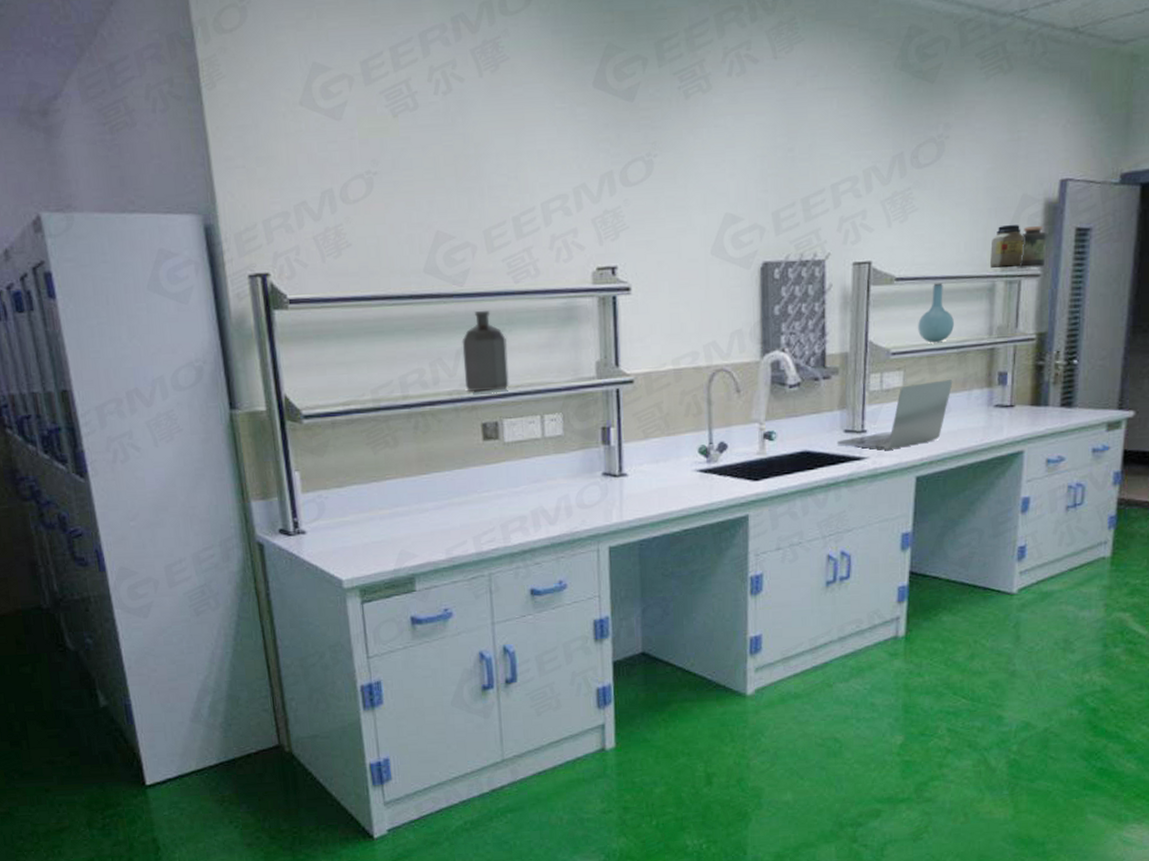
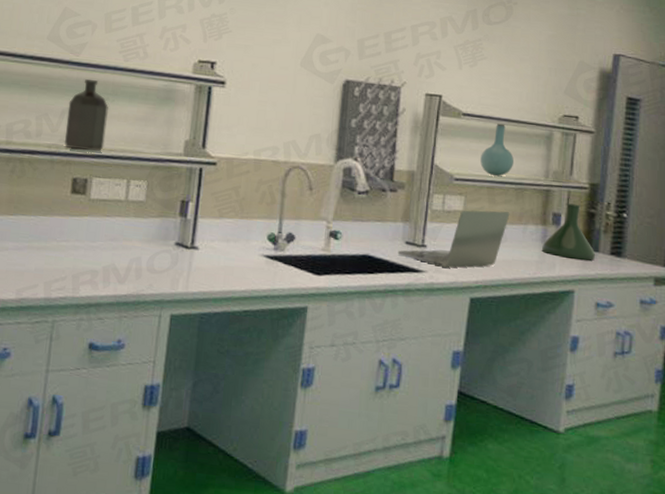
flask: none [989,358,1044,418] -> present [542,203,595,261]
jar: present [990,224,1024,269] -> none [549,84,580,122]
jar: present [1016,226,1047,269] -> none [572,89,601,126]

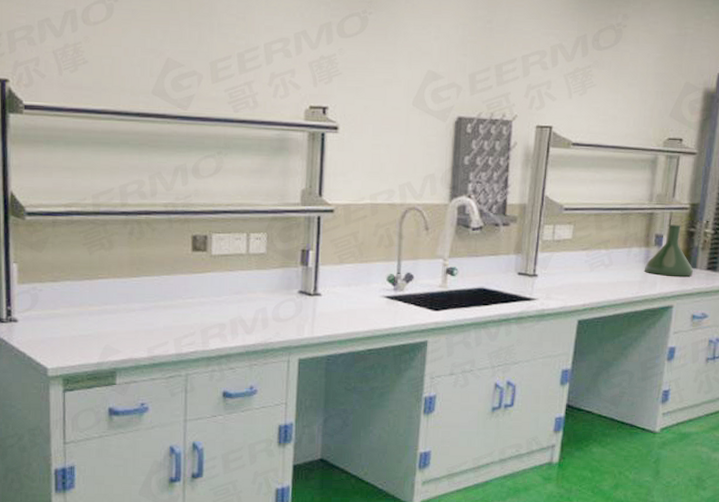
bottle: present [64,79,109,152] -> none [180,134,222,208]
laptop: present [397,210,510,268] -> none [510,236,616,294]
bottle: present [480,123,514,177] -> none [588,151,620,204]

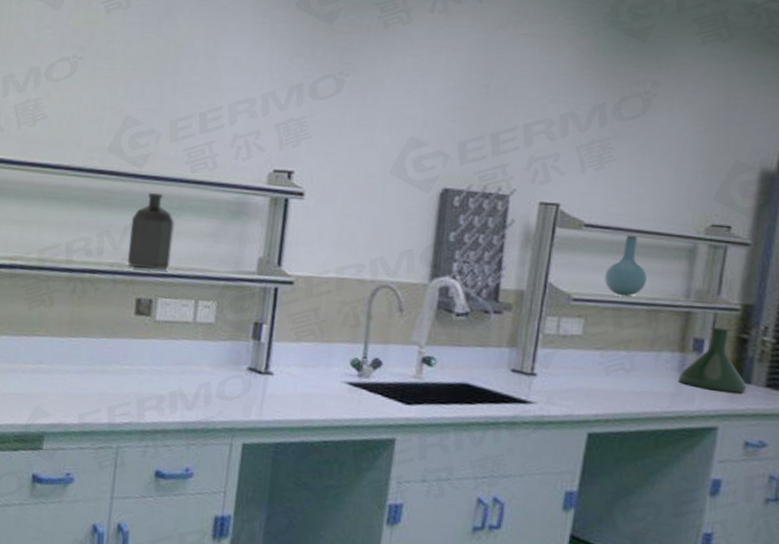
bottle: none [180,134,222,208] -> present [127,193,174,270]
bottle: none [588,151,620,204] -> present [605,235,647,297]

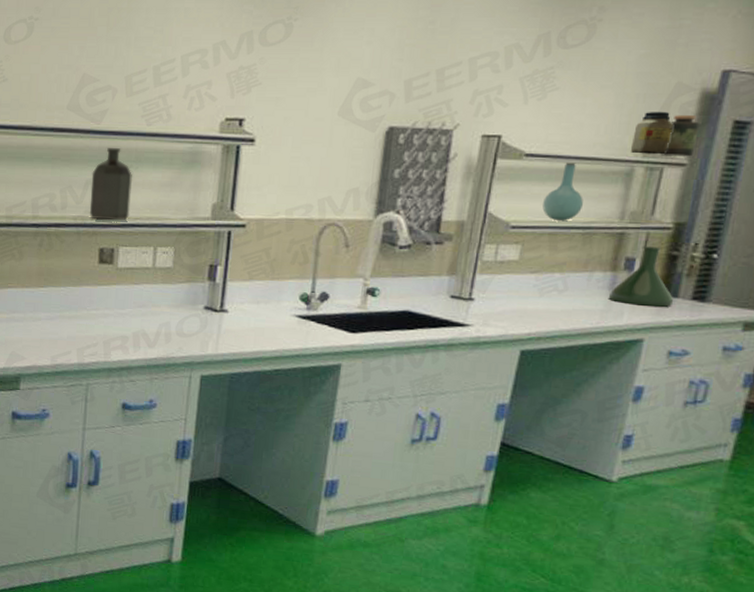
jar: none [693,188,734,233] -> present [631,111,673,155]
jar: none [723,193,762,237] -> present [660,115,700,157]

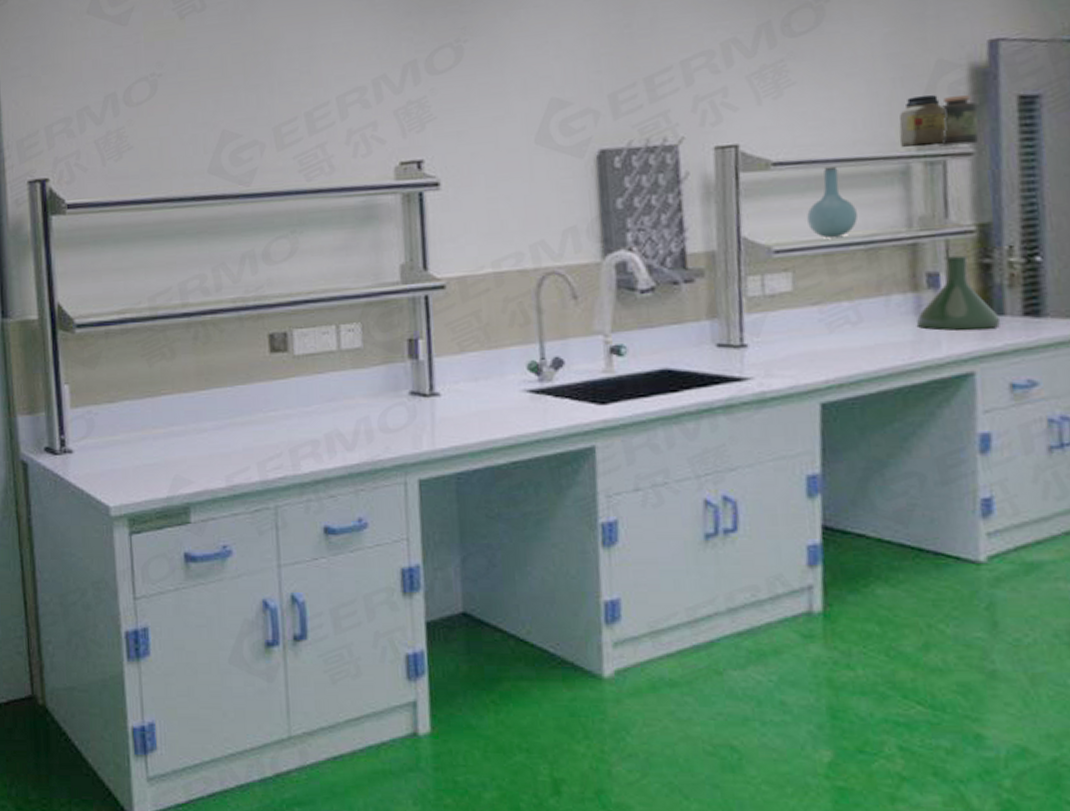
bottle: present [89,148,132,221] -> none [247,211,300,300]

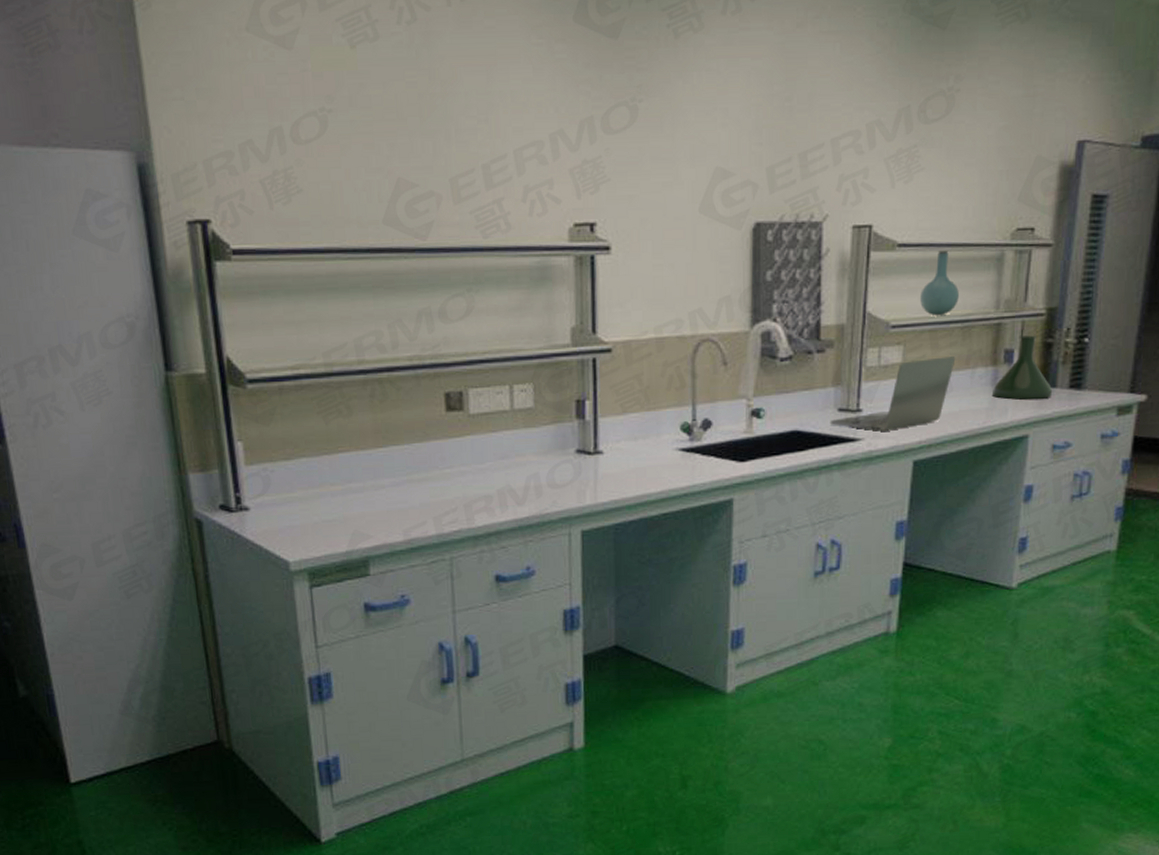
laptop: none [707,282,863,369] -> present [830,356,956,431]
jar: present [899,94,947,148] -> none [1000,188,1037,237]
jar: present [937,95,979,147] -> none [1027,191,1061,237]

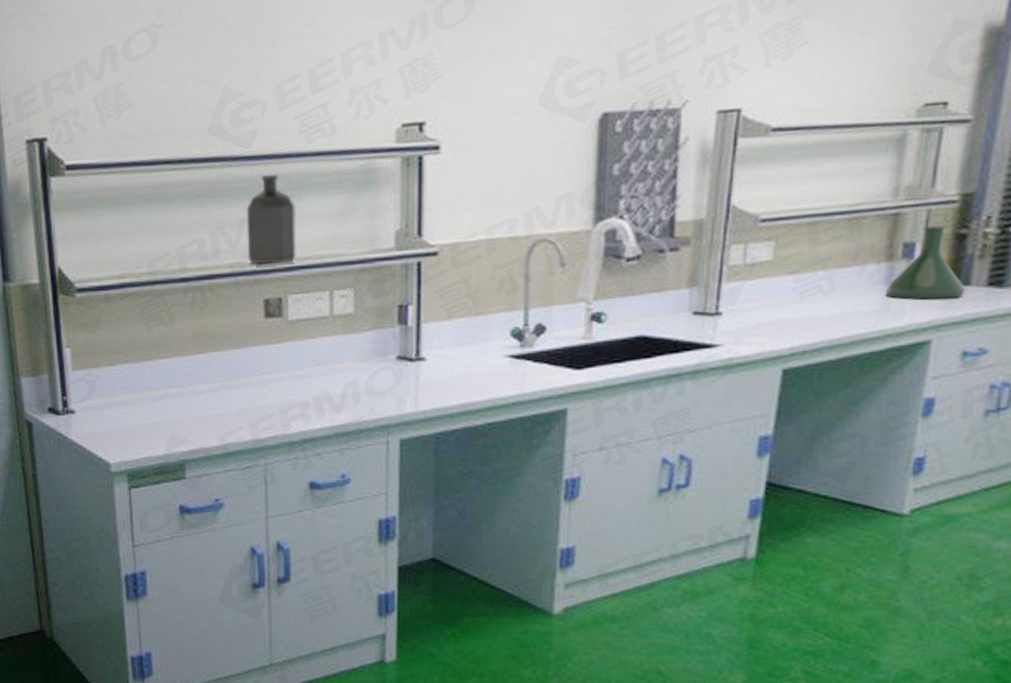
bottle: none [424,268,476,358] -> present [246,175,296,265]
laptop: present [830,356,956,431] -> none [682,252,840,337]
bottle: present [920,250,959,316] -> none [797,133,847,208]

